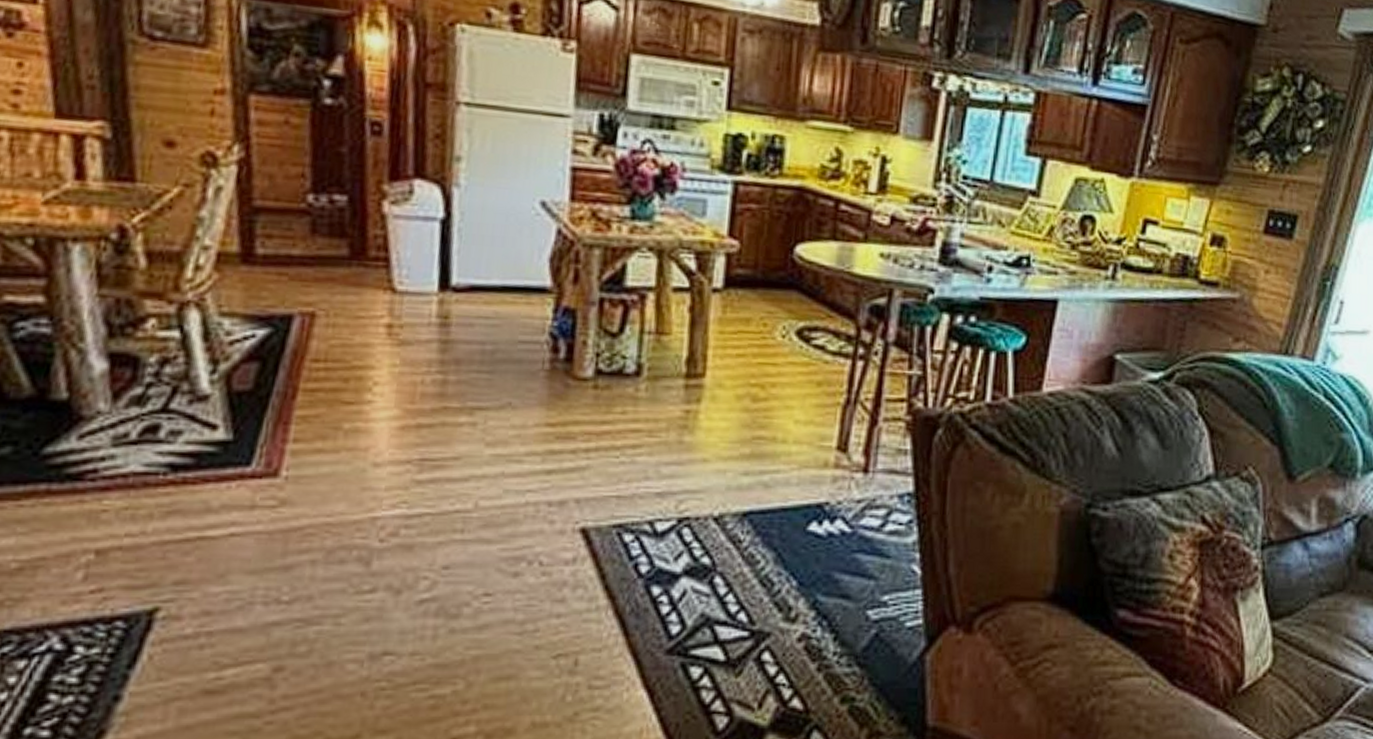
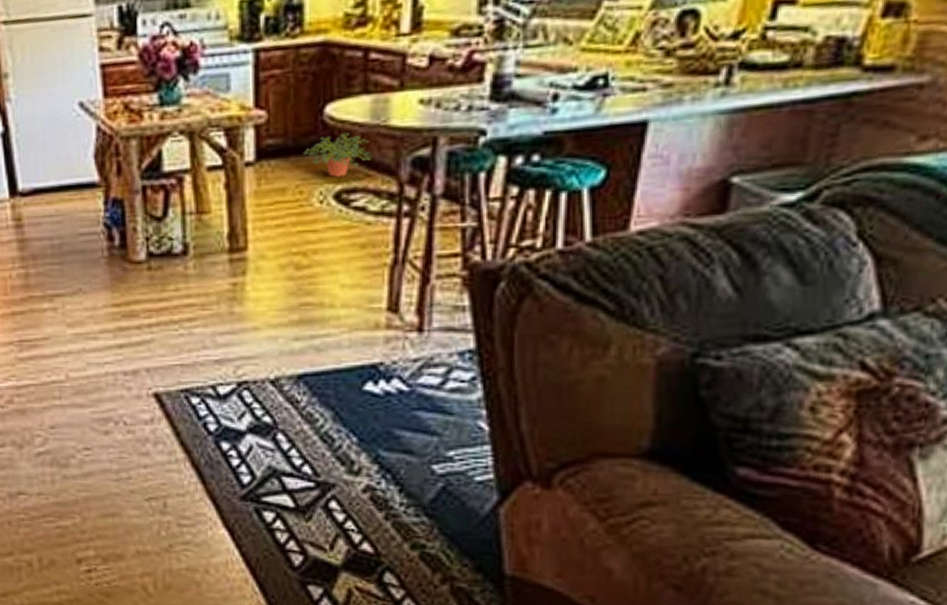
potted plant: none [771,273,836,315] -> present [303,132,374,177]

